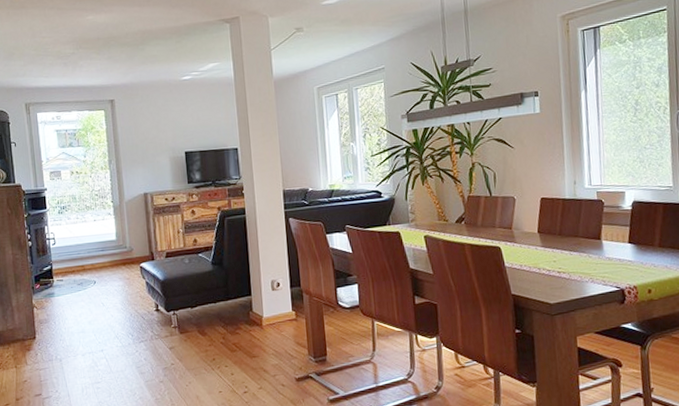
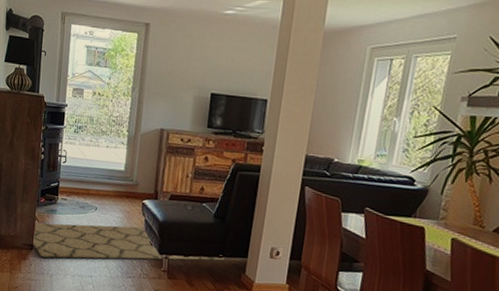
rug: none [34,289,230,344] -> present [33,223,225,261]

